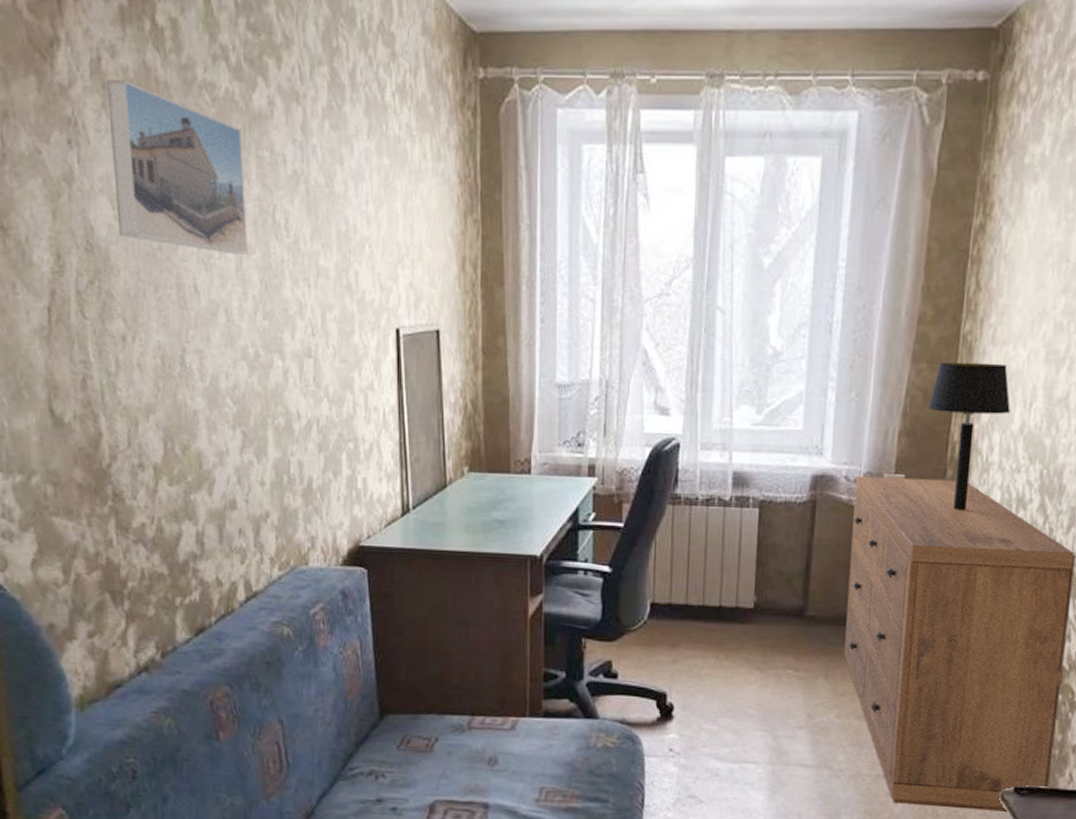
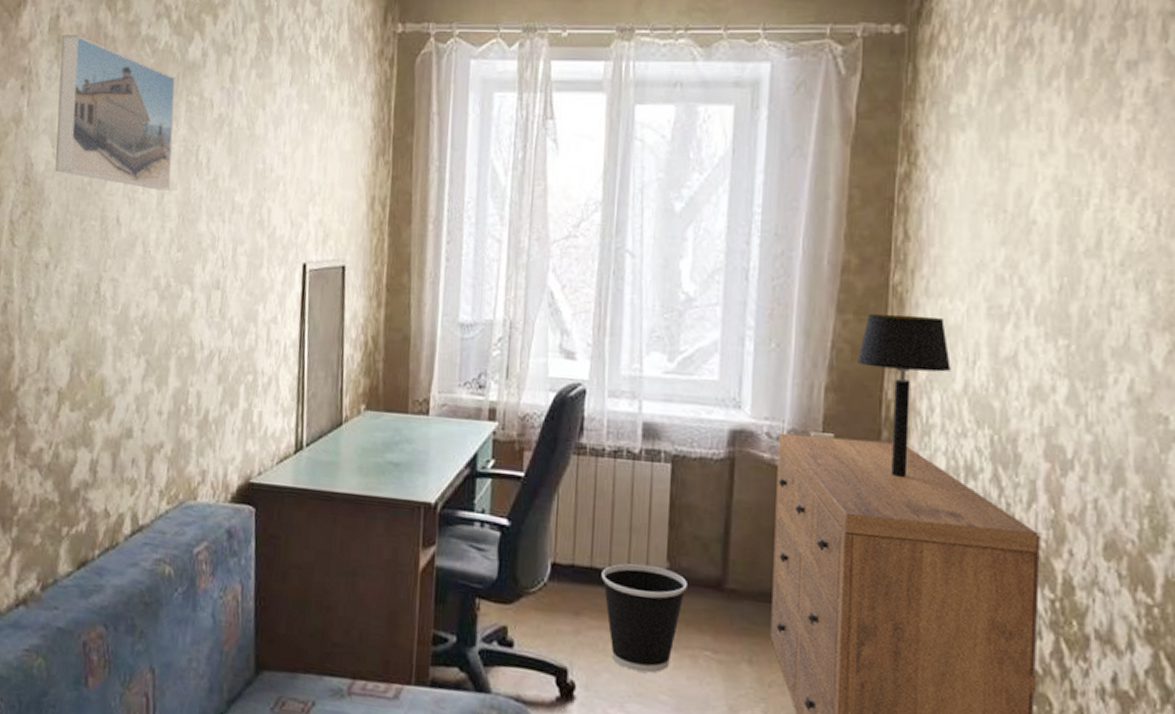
wastebasket: none [696,599,772,692] -> present [601,563,687,673]

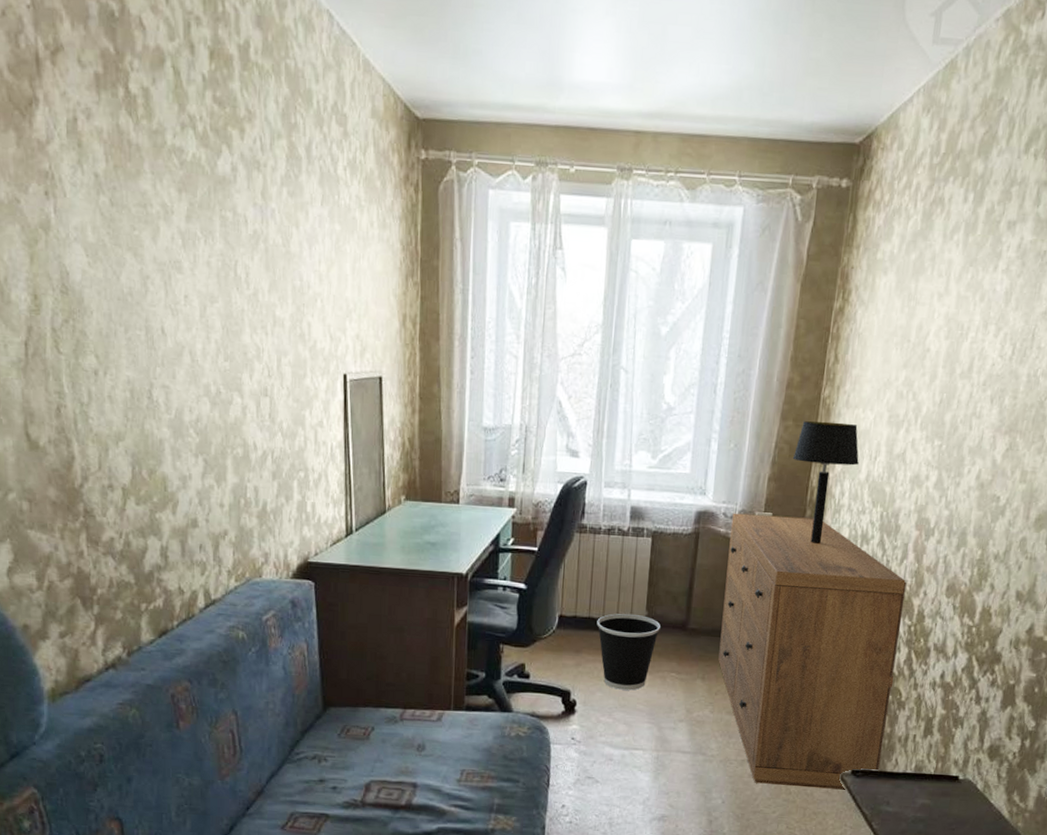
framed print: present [55,35,176,191] -> none [82,139,211,303]

